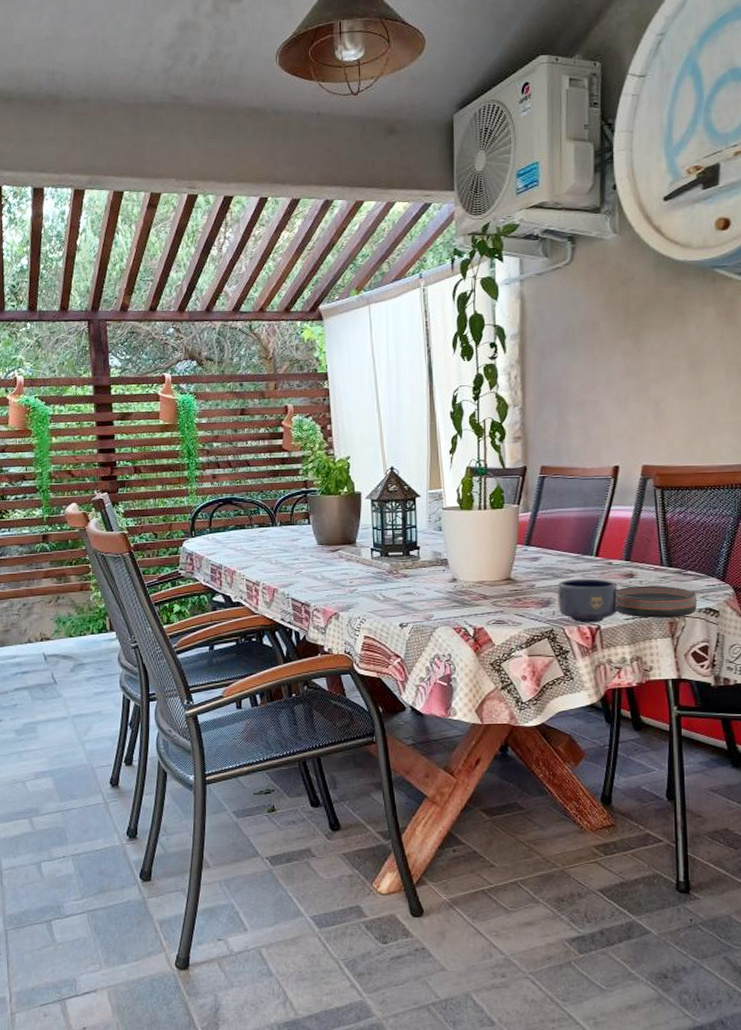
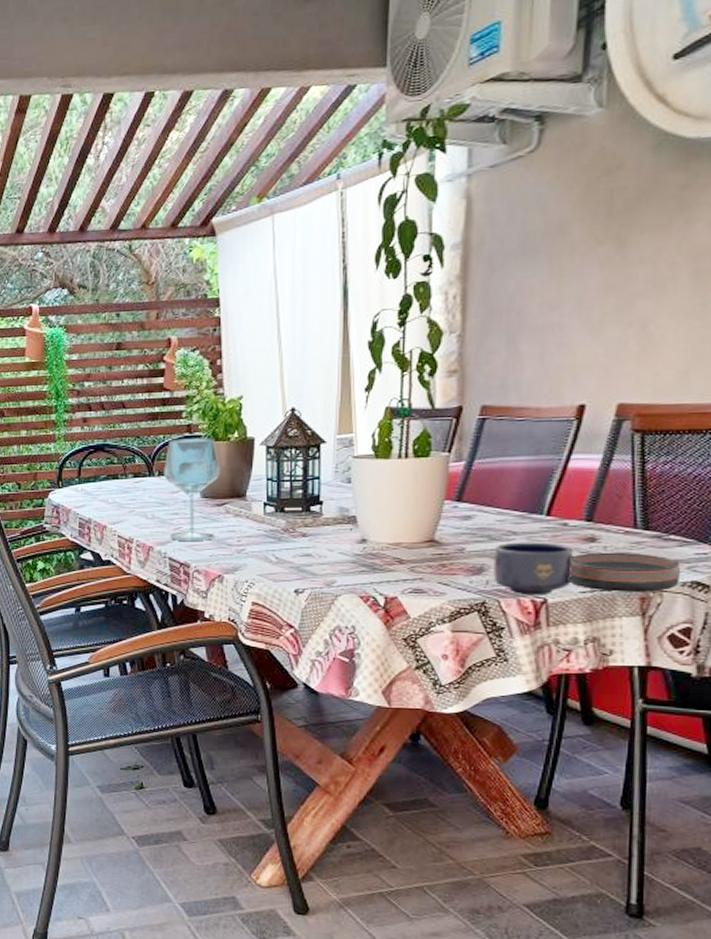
wine glass: none [284,492,334,584] -> present [164,438,221,542]

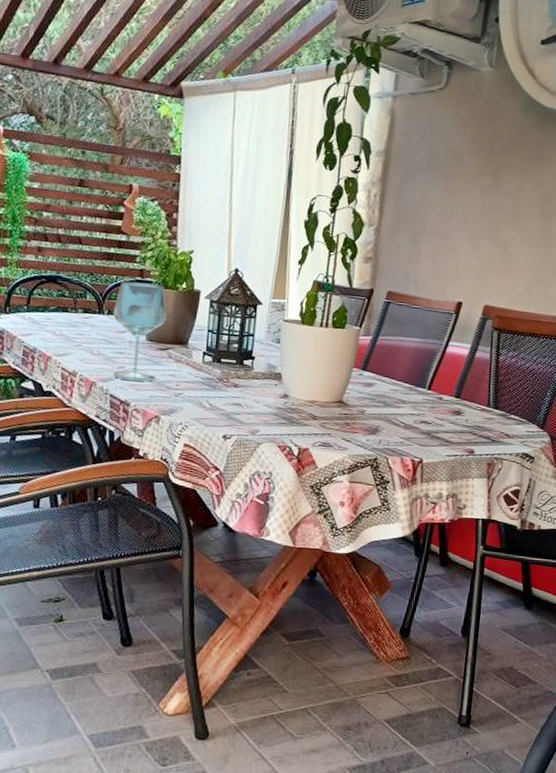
mug: present [493,542,574,596] -> none [384,409,445,456]
ashtray: present [569,552,680,592] -> none [440,423,516,460]

